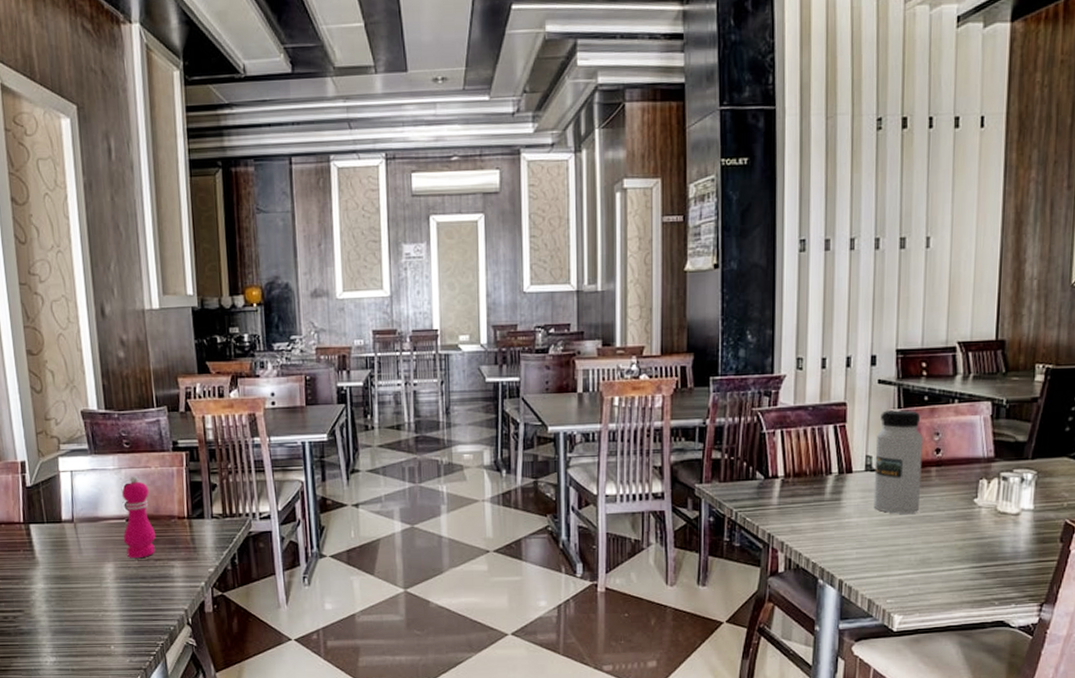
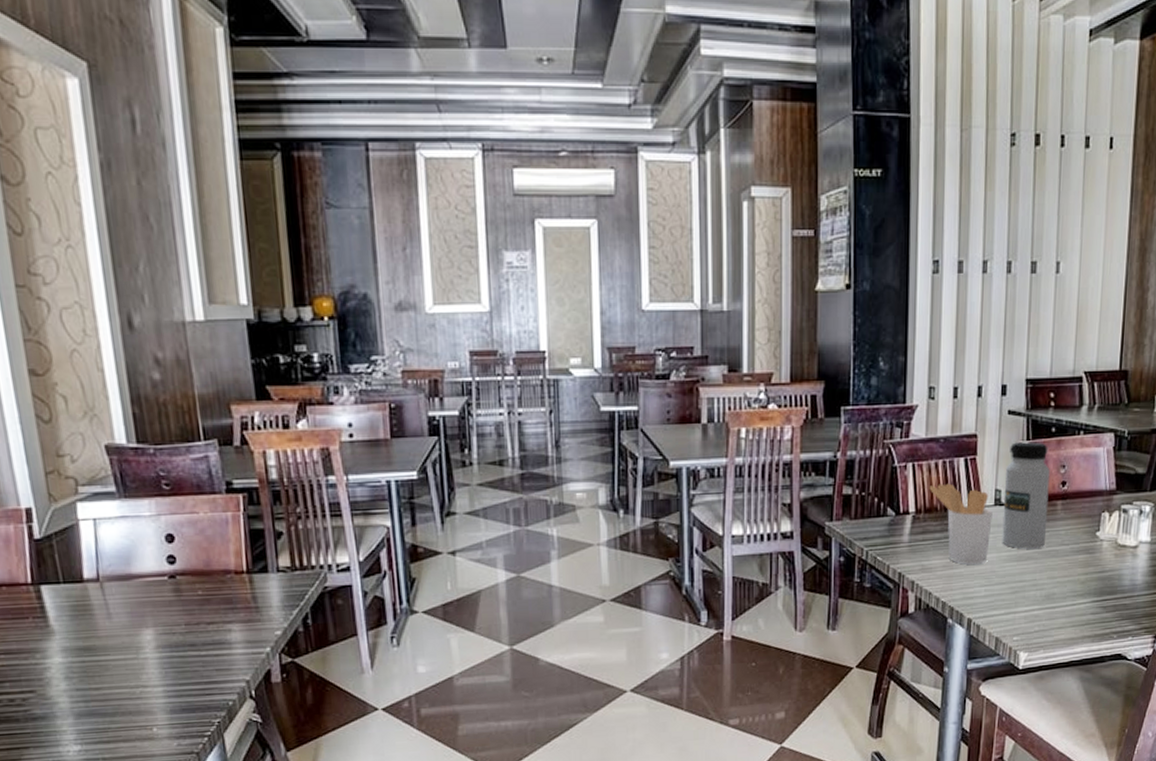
pepper mill: present [121,476,156,559] -> none [161,524,207,623]
utensil holder: none [798,449,863,527] -> present [929,483,993,564]

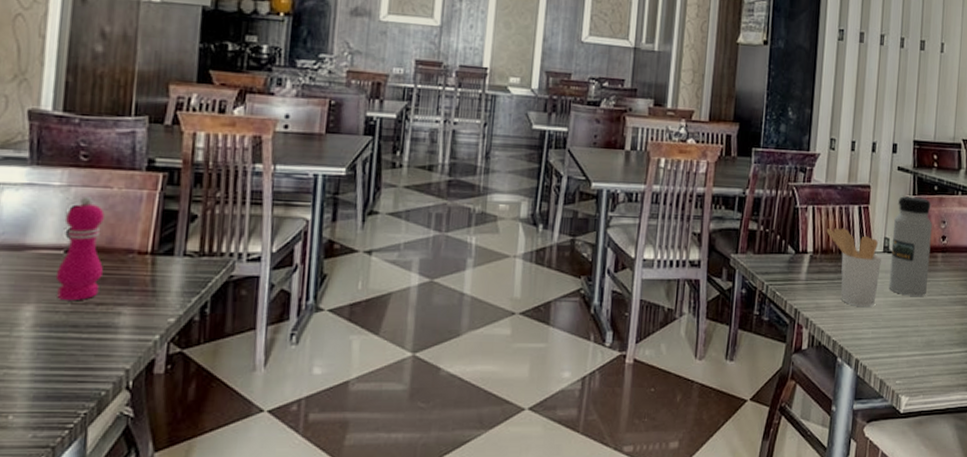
pepper mill: none [161,524,207,623] -> present [55,197,105,301]

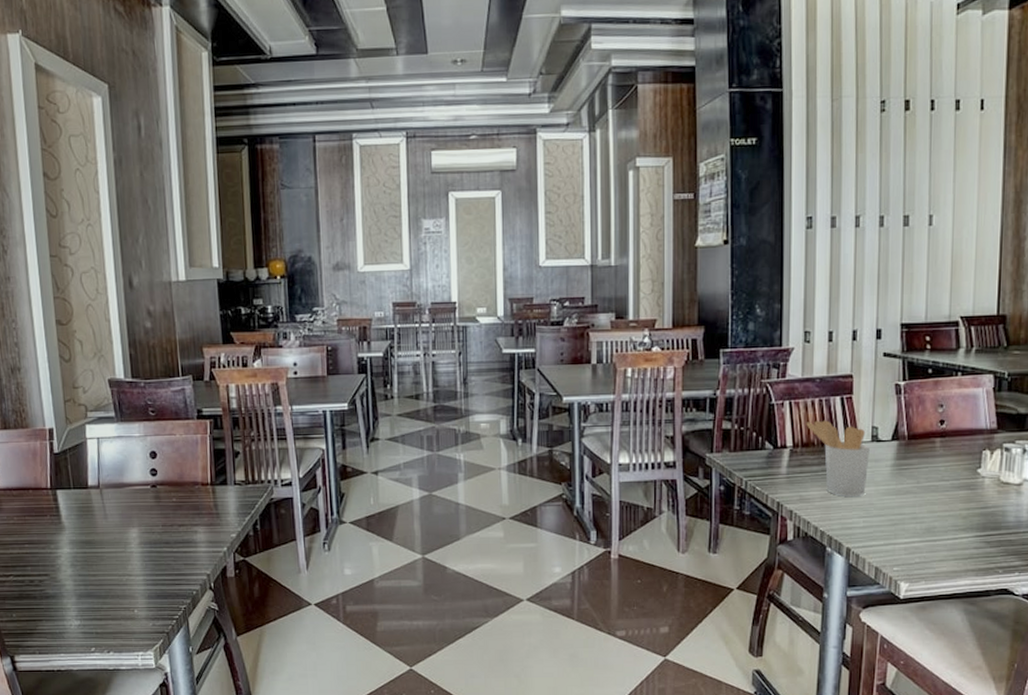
pepper mill: present [55,197,105,301] -> none [146,443,179,524]
water bottle: present [889,196,932,296] -> none [880,382,927,484]

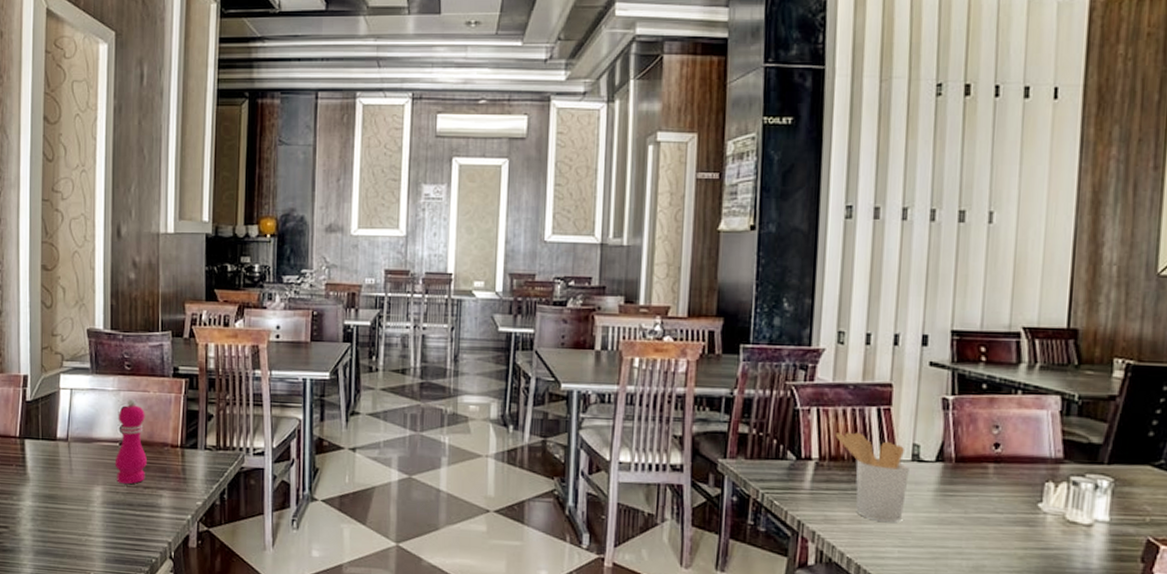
pepper mill: none [146,443,179,524] -> present [114,399,147,484]

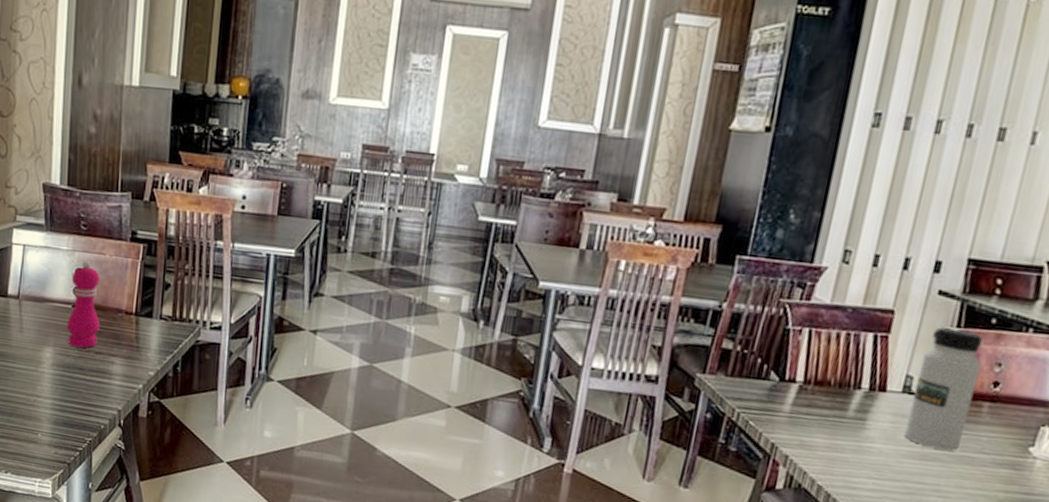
utensil holder: present [835,432,909,522] -> none [824,356,899,454]
water bottle: none [920,396,980,513] -> present [903,327,984,452]

